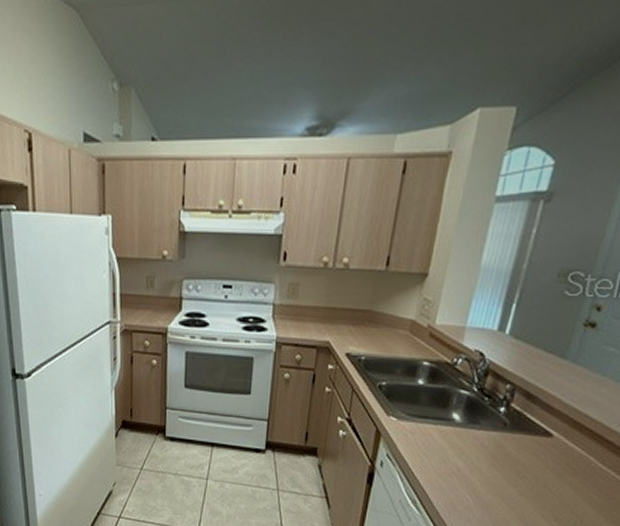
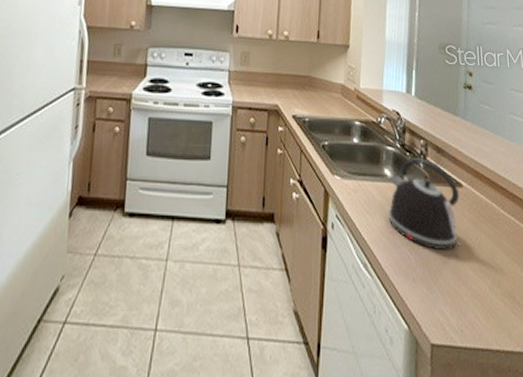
kettle: none [449,403,547,497] -> present [388,158,462,249]

